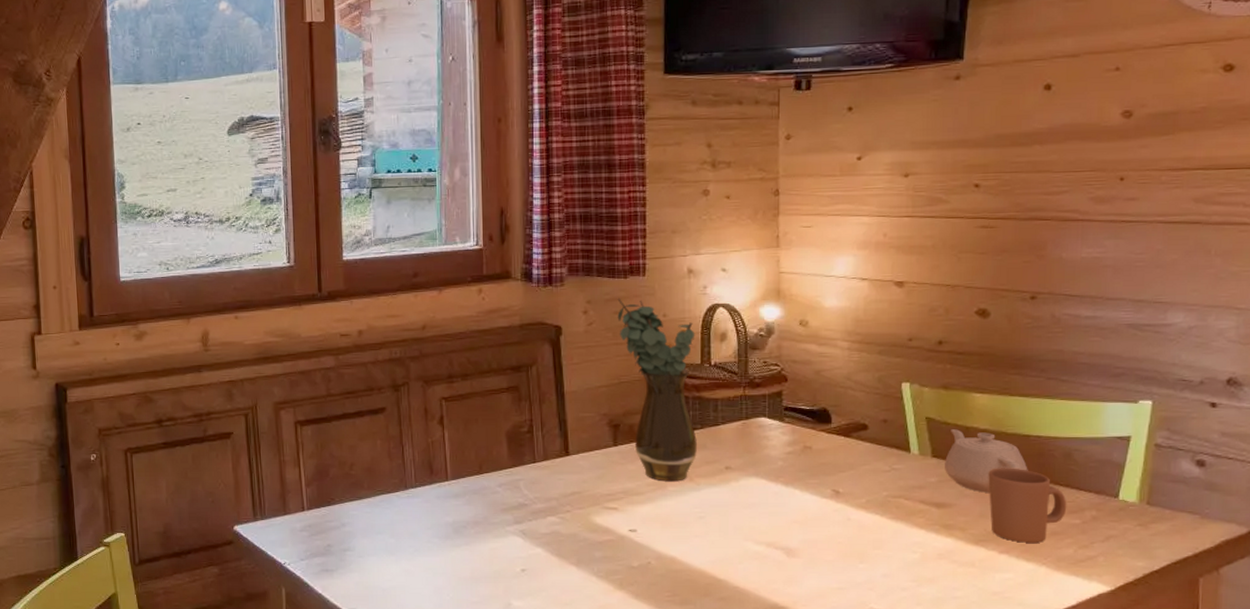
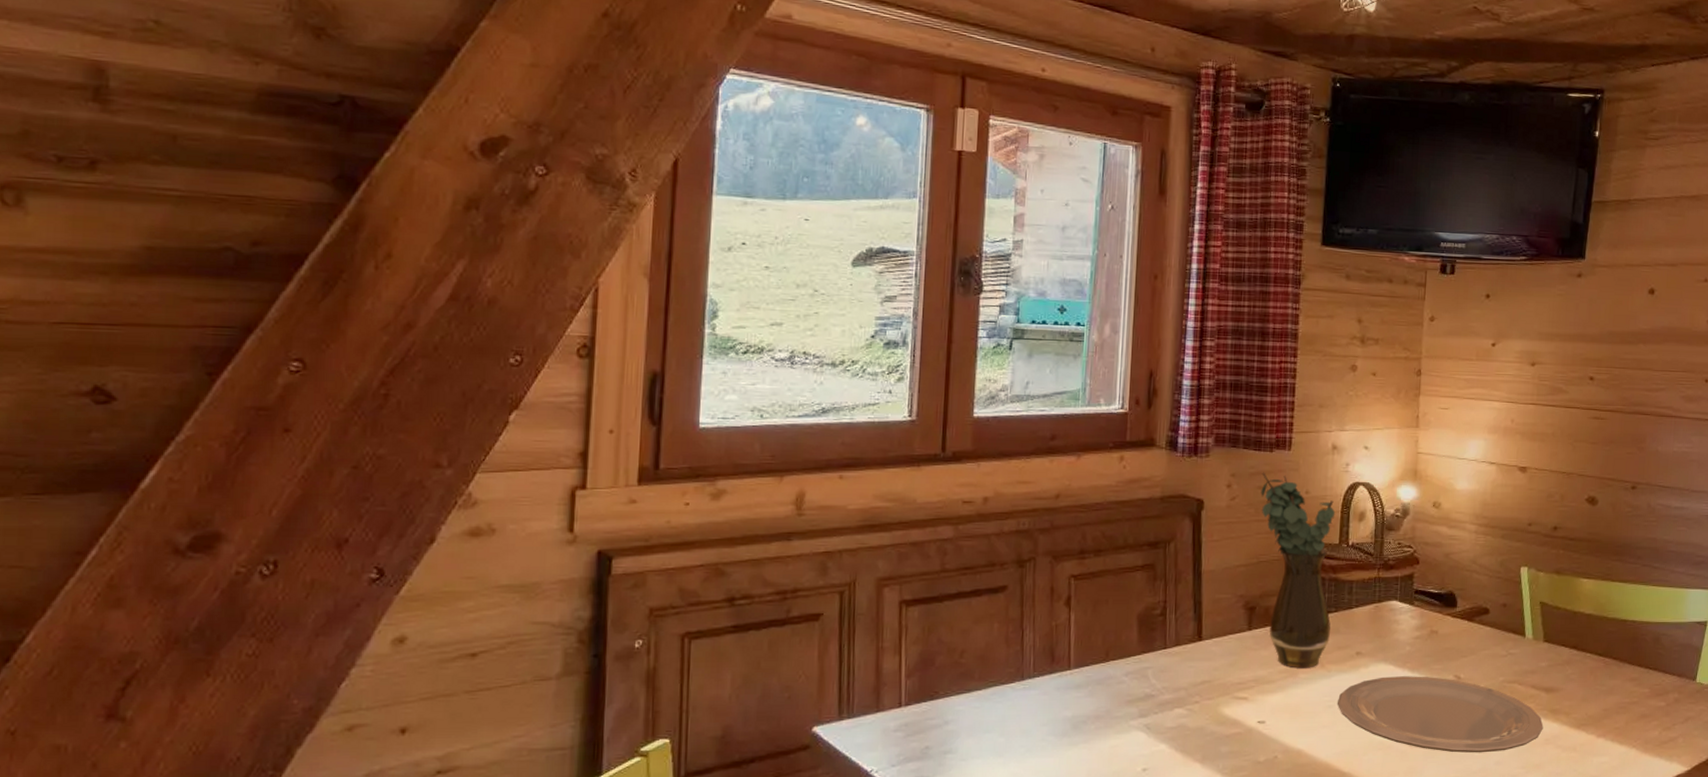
plate: none [708,490,935,565] -> present [1337,676,1543,753]
teapot: present [945,429,1028,493] -> none [1554,614,1624,677]
mug: present [988,468,1067,543] -> none [1590,652,1655,726]

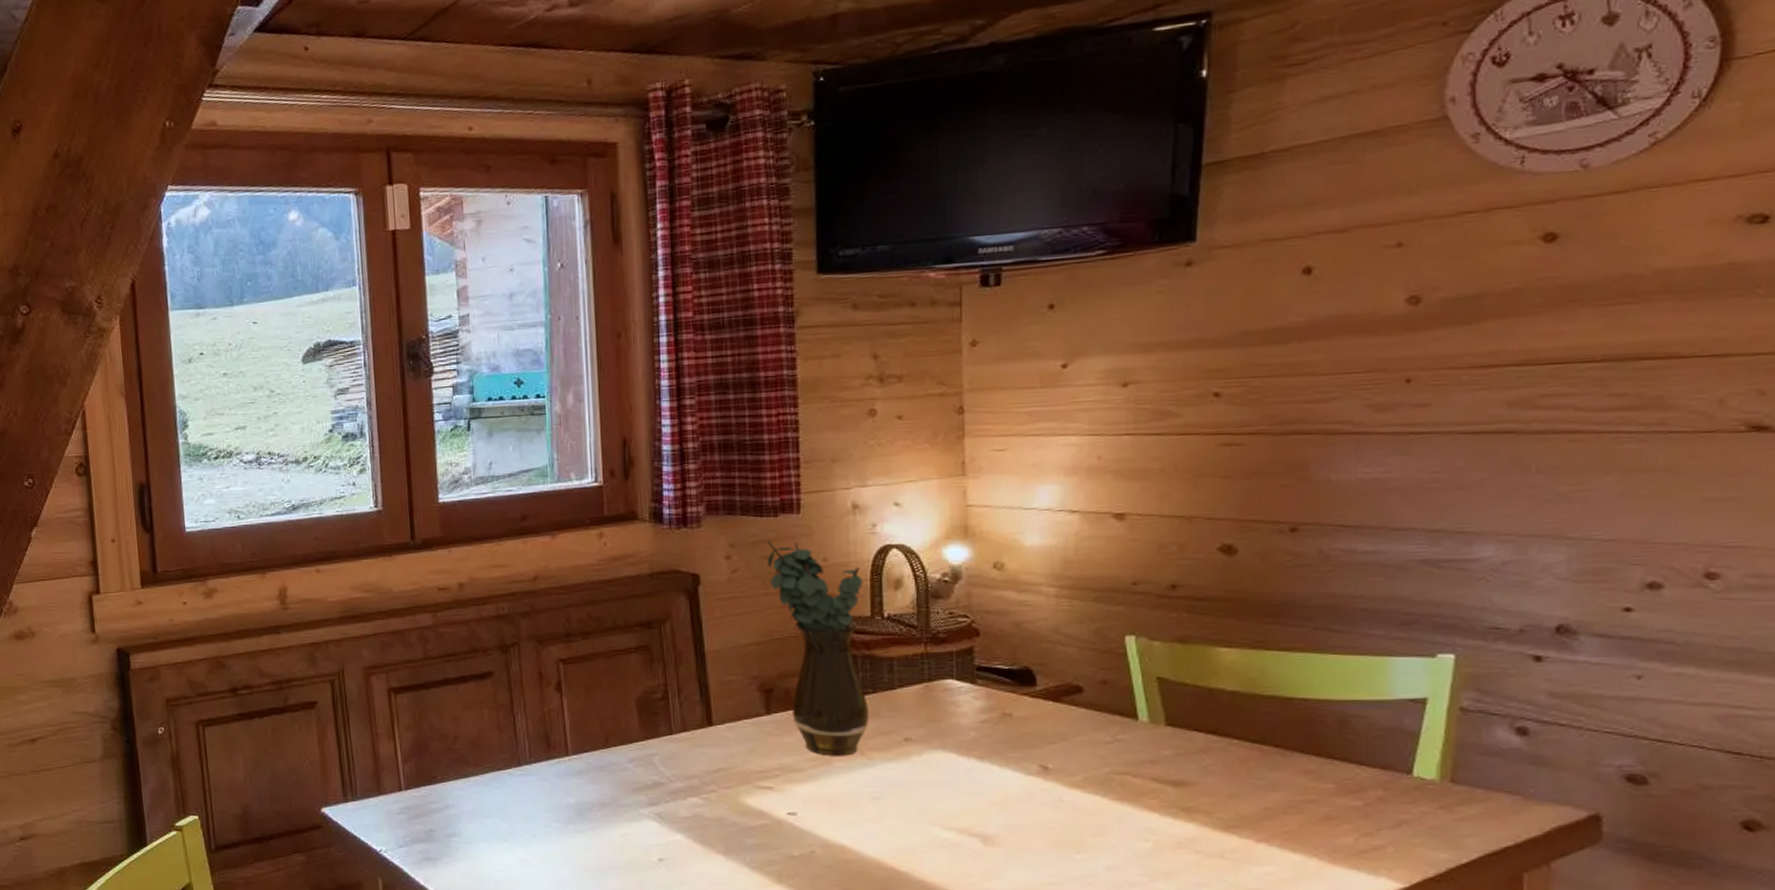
plate: present [1337,676,1543,753] -> none [884,765,1173,856]

